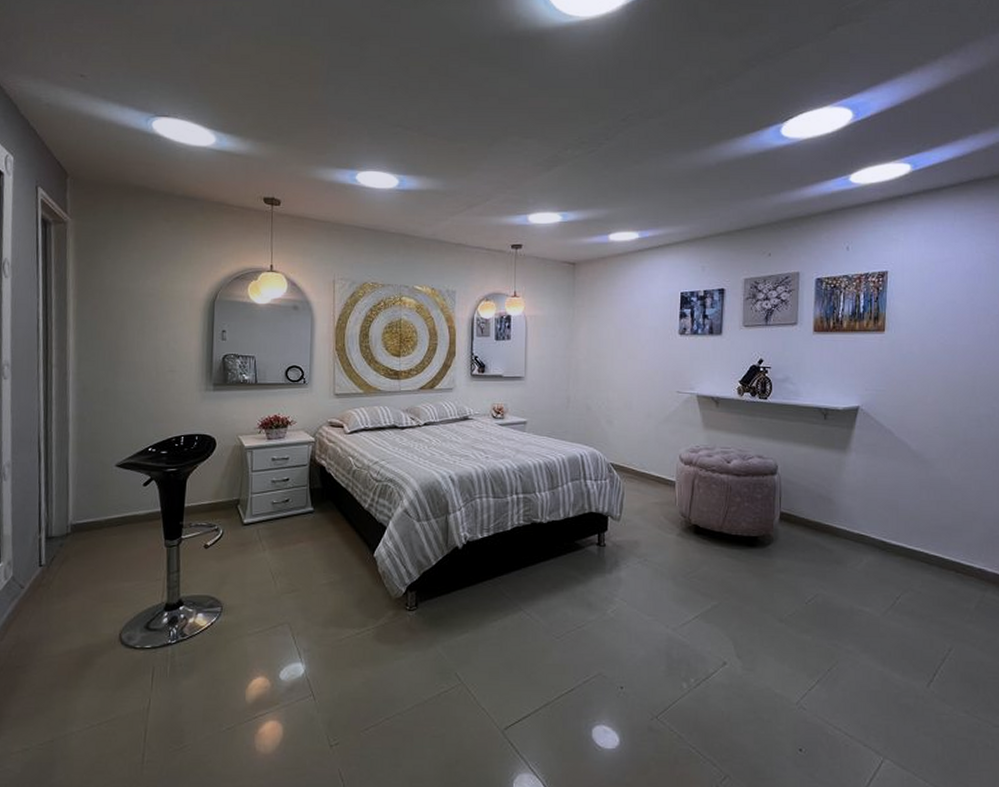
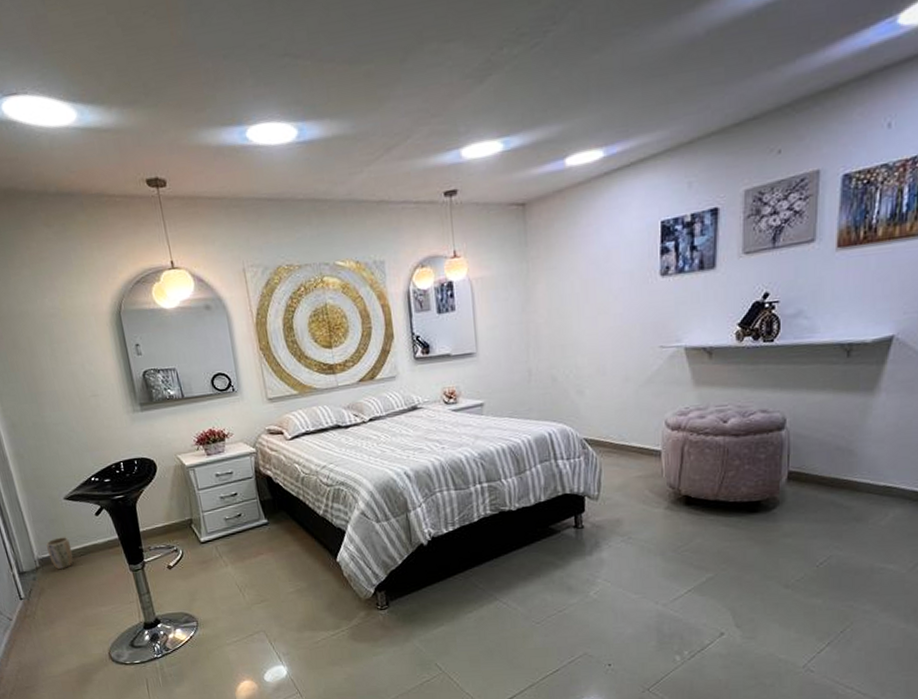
plant pot: none [84,504,110,538] -> present [46,537,73,570]

